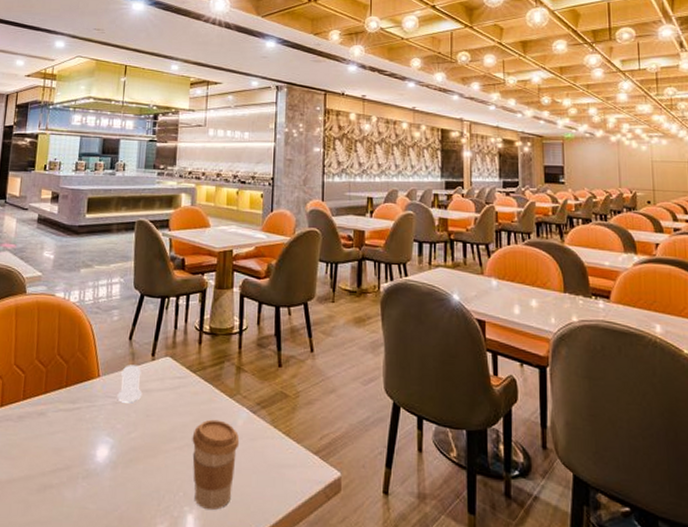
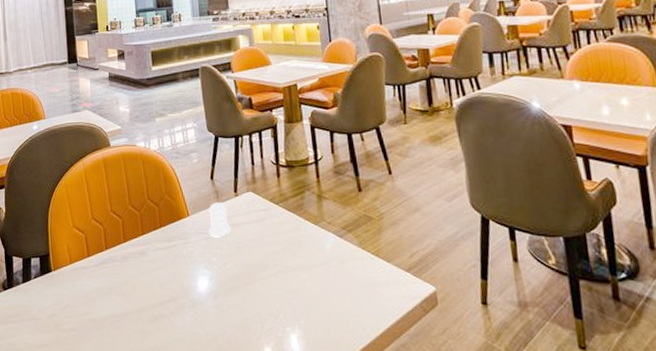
coffee cup: present [192,419,240,510] -> none [284,246,331,328]

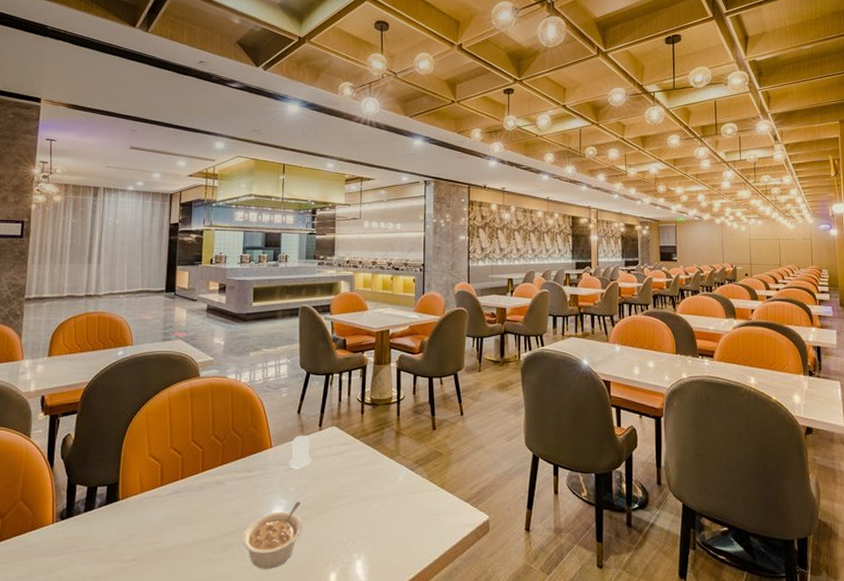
legume: none [171,272,230,342] -> present [242,501,303,569]

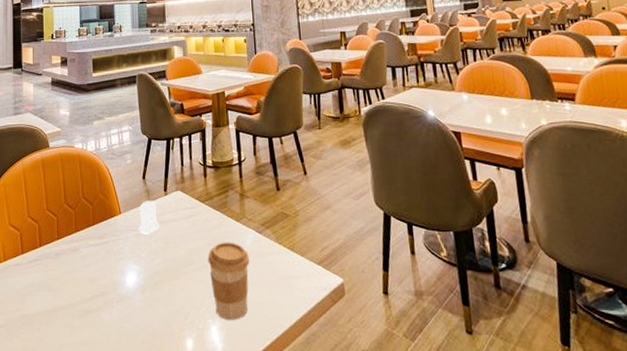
legume: present [242,501,303,569] -> none [99,267,156,335]
coffee cup: none [358,478,401,554] -> present [208,242,250,320]

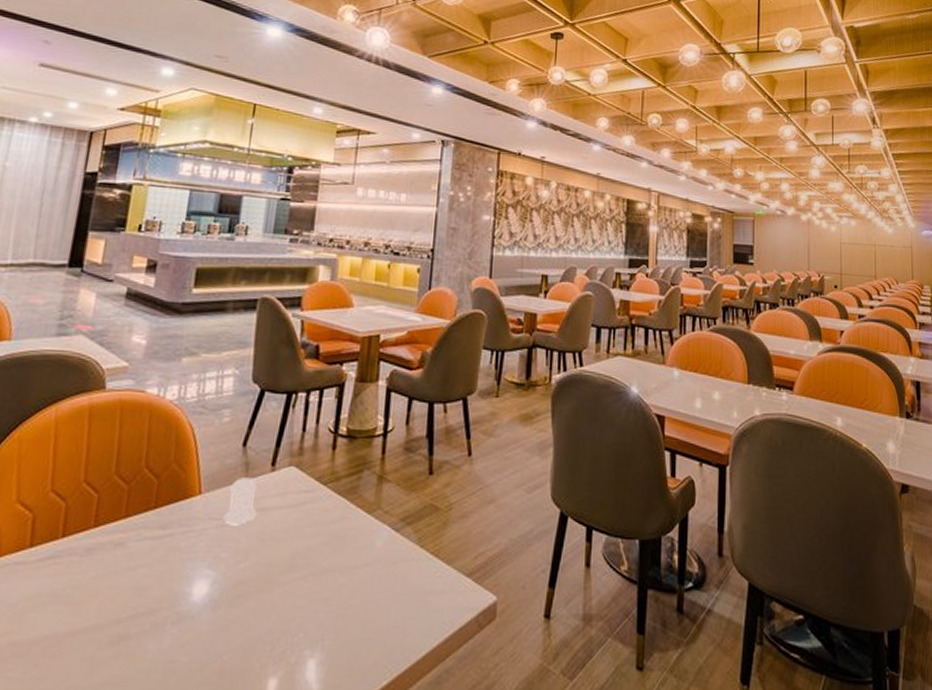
coffee cup: present [208,242,250,320] -> none [317,541,378,651]

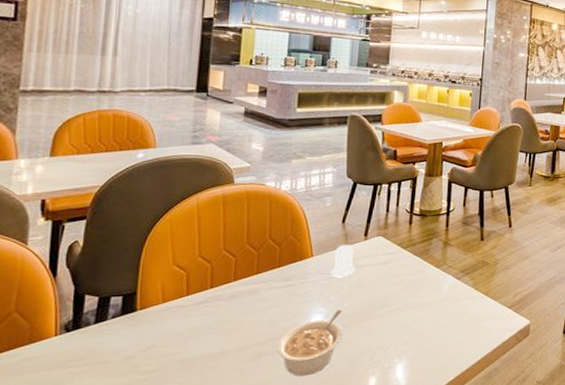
legume: none [143,573,236,673] -> present [277,310,343,376]

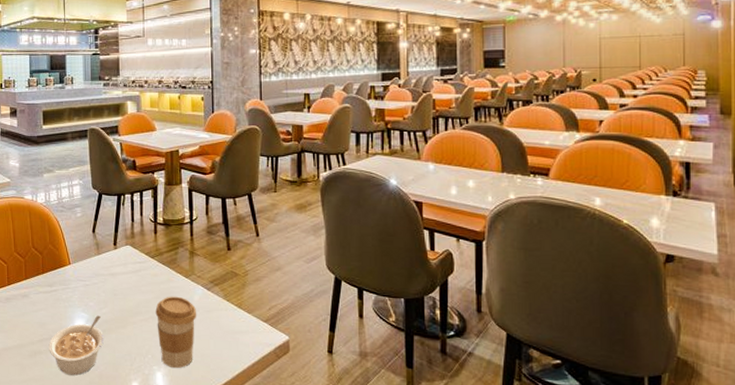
salt shaker: present [330,245,356,278] -> none [87,253,109,285]
coffee cup: none [402,287,445,359] -> present [155,296,197,368]

